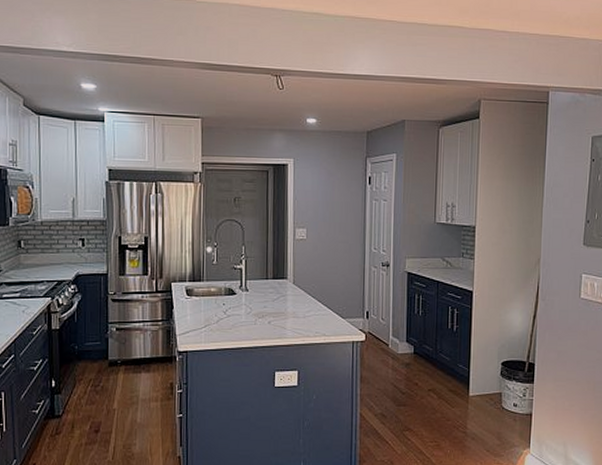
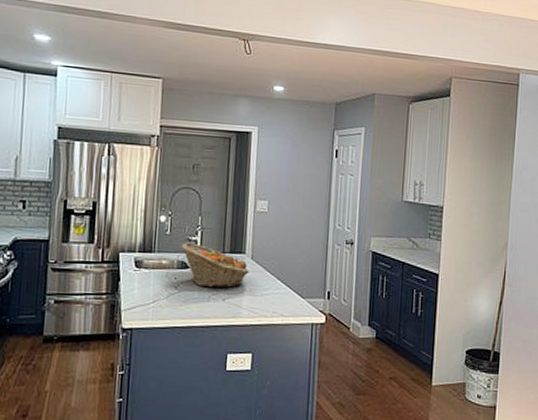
fruit basket: none [228,271,292,312] -> present [181,242,249,288]

